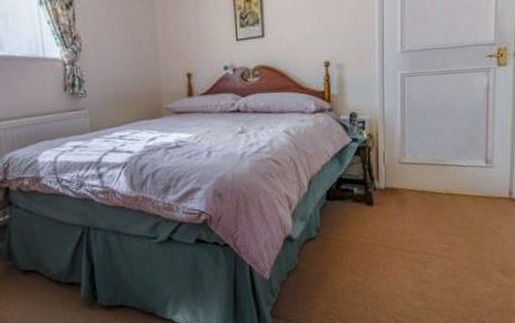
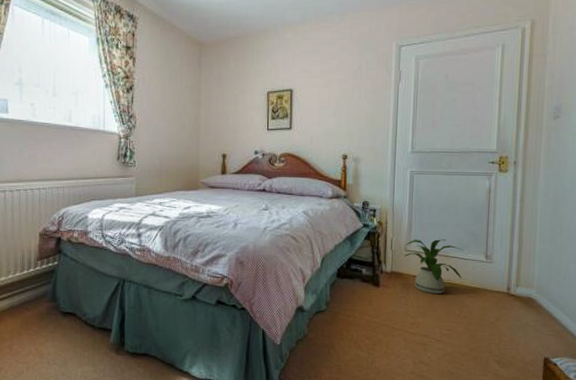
house plant: none [397,147,462,208] -> present [403,239,464,295]

